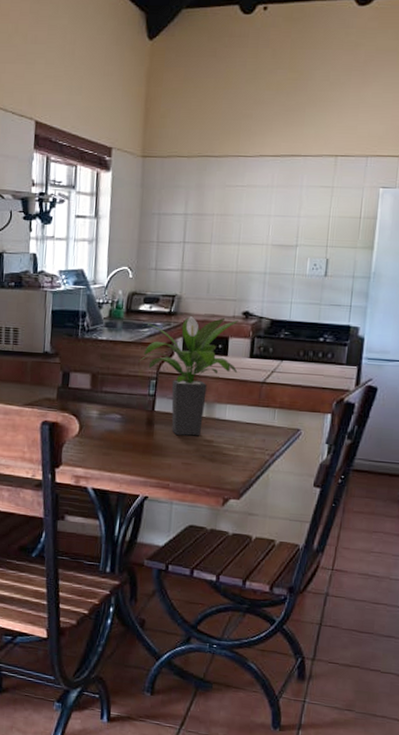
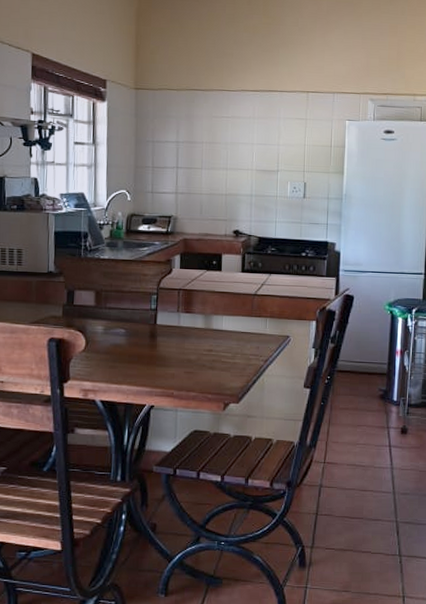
potted plant: present [138,316,238,436] -> none [140,235,231,346]

